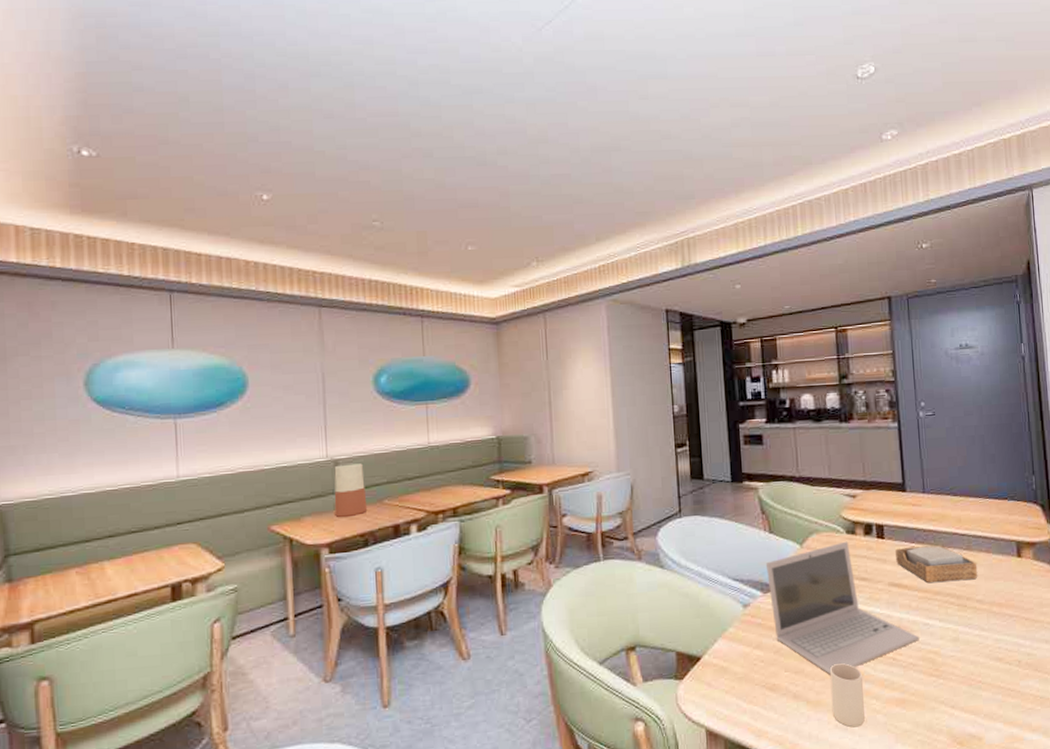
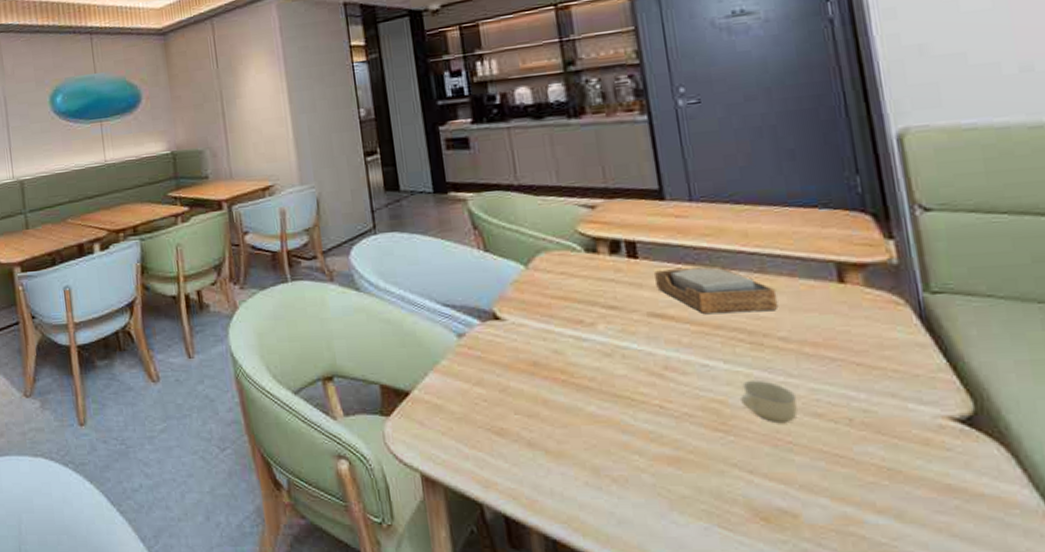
vase: present [334,463,368,518] -> none [20,183,53,238]
laptop: present [765,541,920,675] -> none [482,261,696,421]
cup: present [829,663,865,728] -> none [573,408,625,487]
cup: none [948,634,986,667] -> present [739,379,798,424]

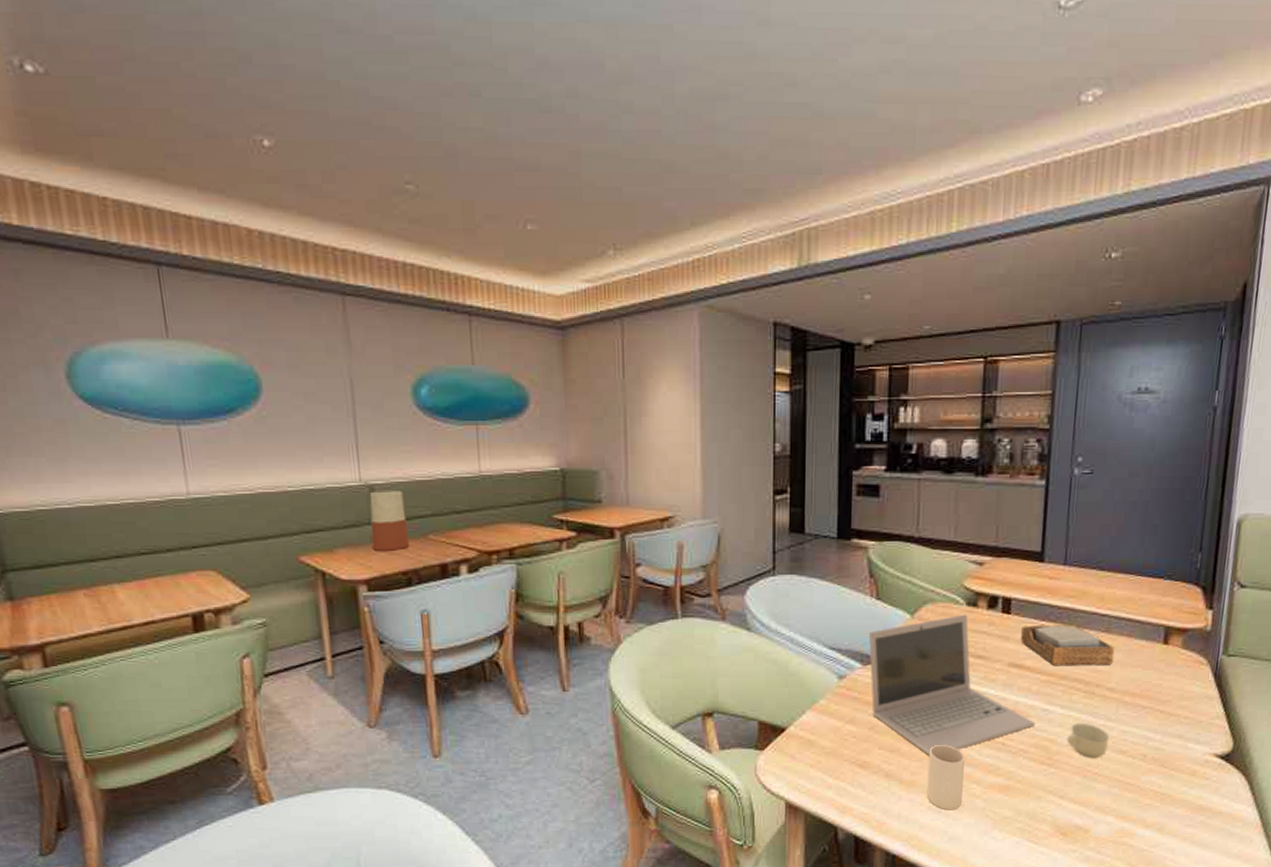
vase: none [20,183,53,238] -> present [369,491,410,552]
laptop: none [482,261,696,421] -> present [868,614,1035,756]
cup: none [573,408,625,487] -> present [926,745,966,811]

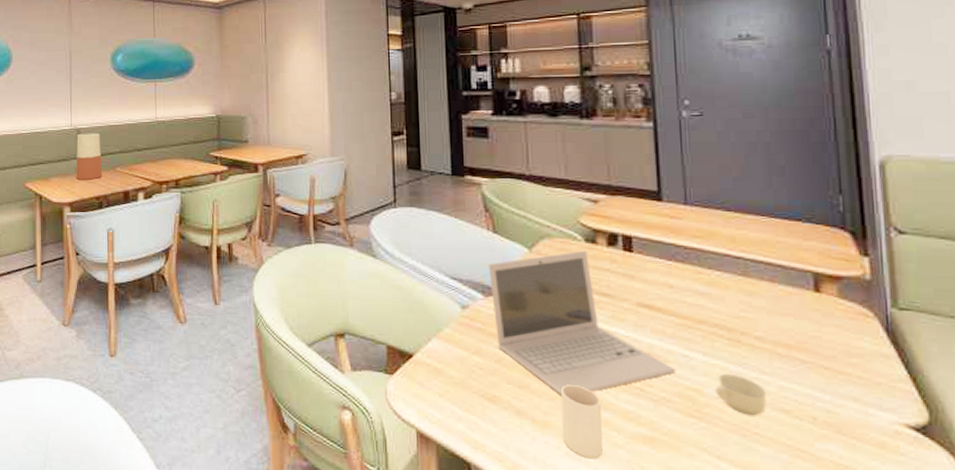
napkin holder: present [1021,625,1115,666] -> none [647,265,758,312]

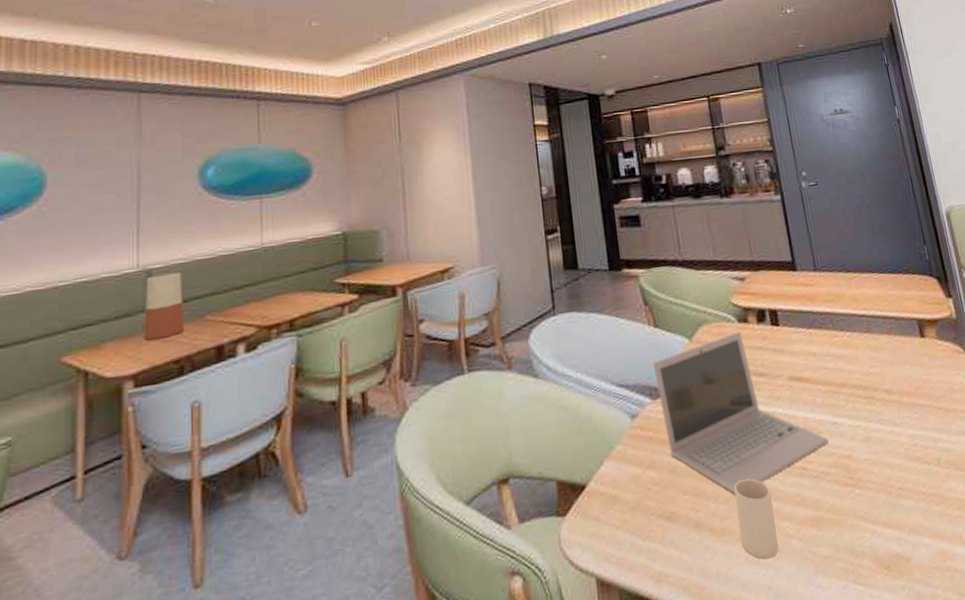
cup: present [714,373,767,416] -> none [861,431,903,471]

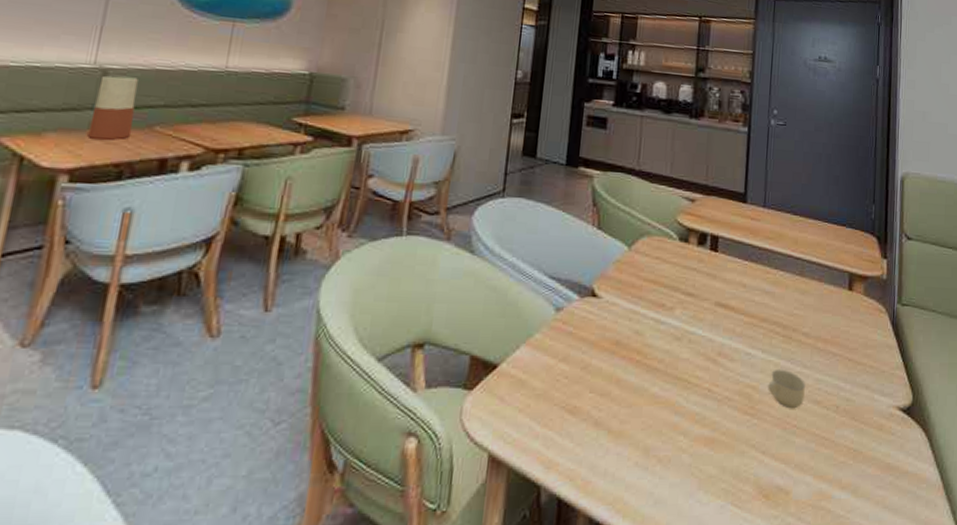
laptop: present [652,331,829,495] -> none [586,249,739,402]
cup: present [733,478,779,560] -> none [634,389,674,467]
cup: none [861,431,903,471] -> present [767,369,806,409]

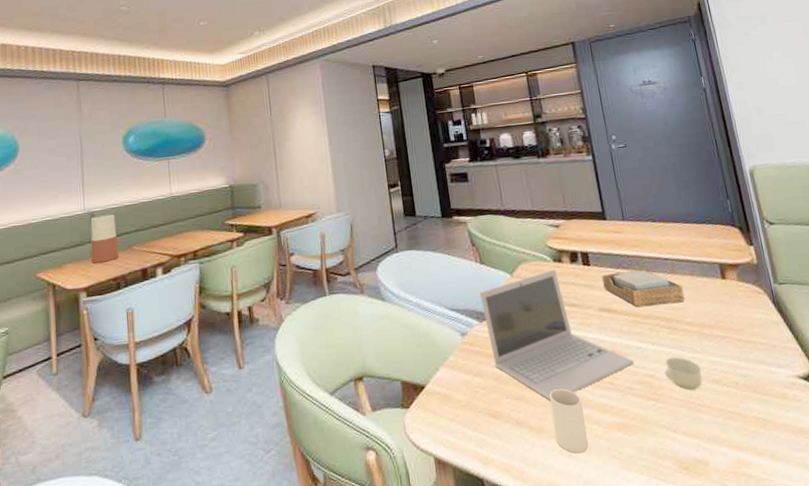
laptop: none [586,249,739,402] -> present [479,269,634,401]
cup: none [634,389,674,467] -> present [549,389,588,454]
napkin holder: none [726,264,808,310] -> present [602,270,685,307]

